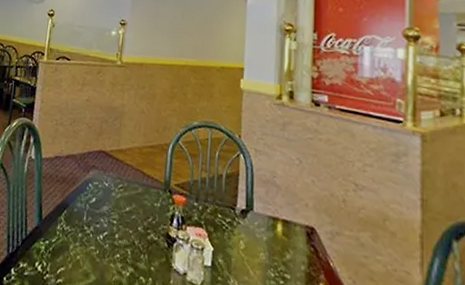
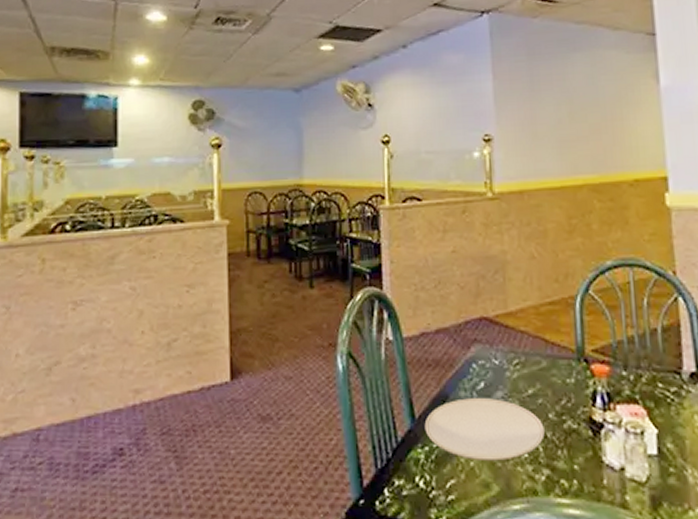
plate: none [48,208,134,258] -> present [424,398,545,461]

